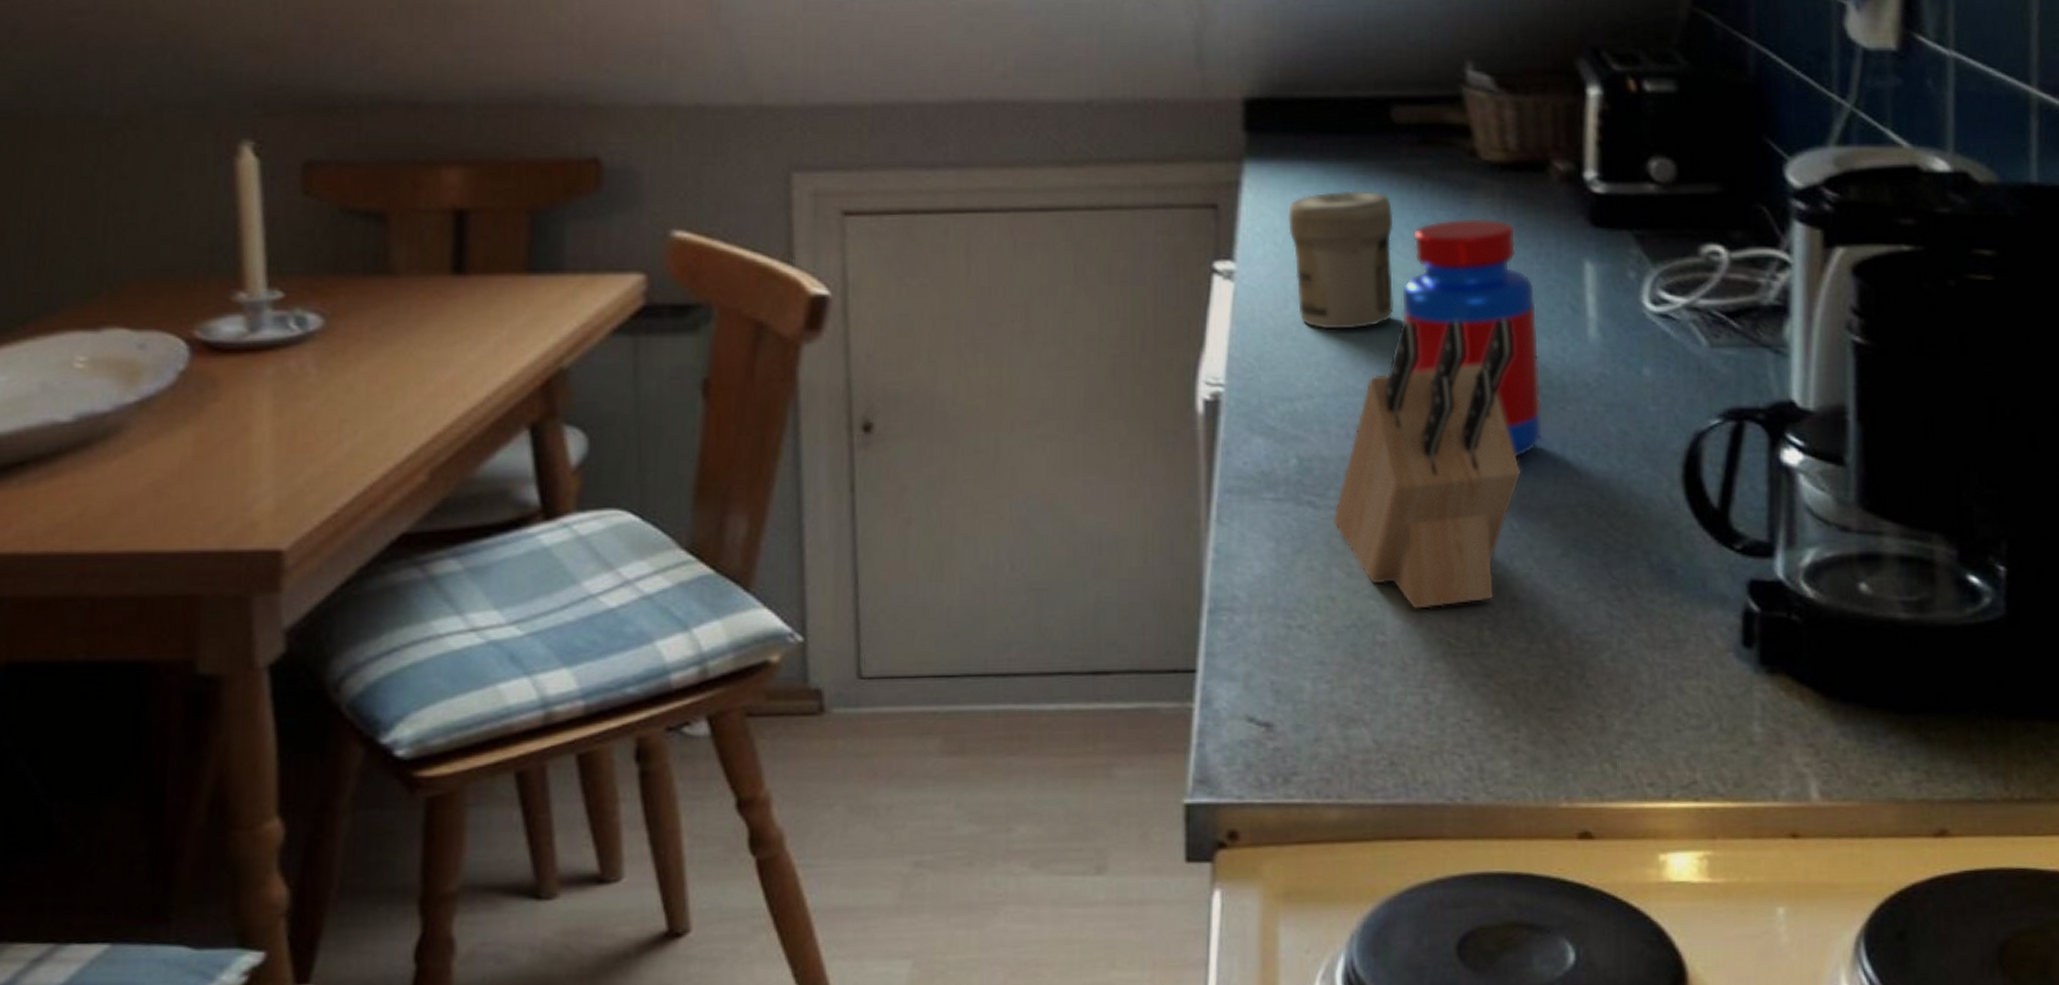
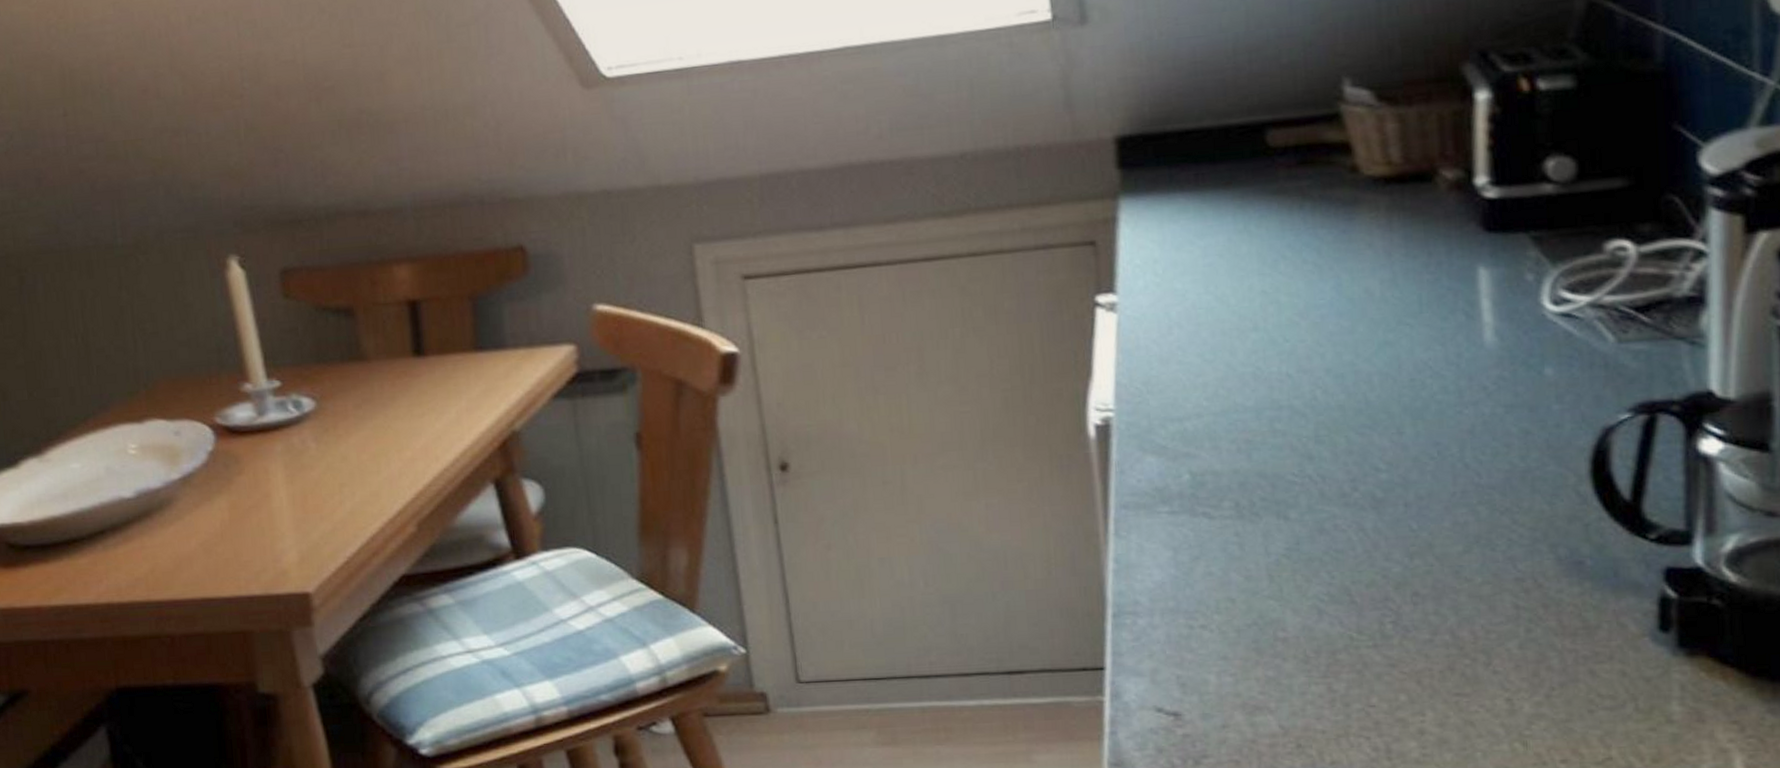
jar: present [1288,190,1394,330] -> none [1166,216,1279,352]
knife block: present [1332,318,1522,611] -> none [1228,329,1419,608]
jar: present [1401,218,1544,458] -> none [1286,232,1440,463]

